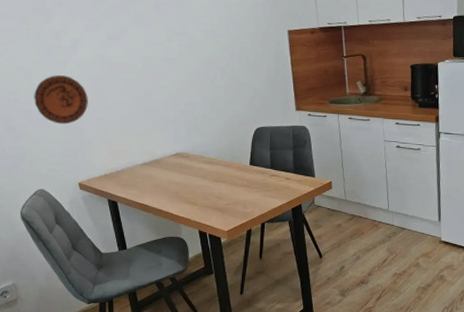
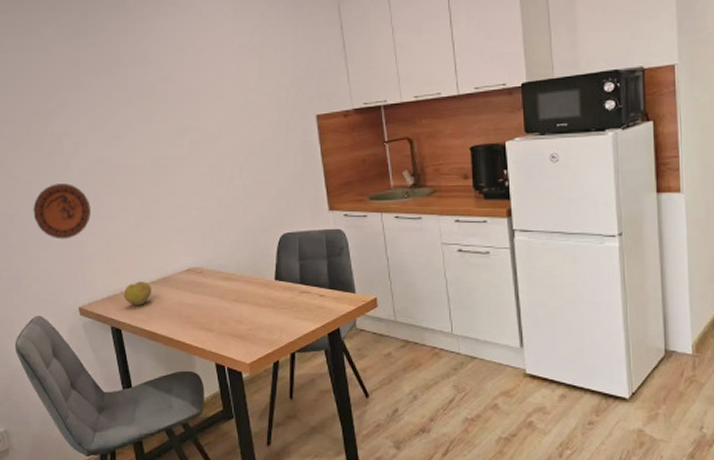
fruit: none [118,162,143,183] -> present [123,281,151,305]

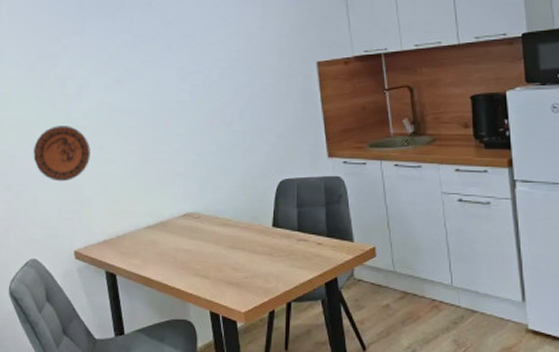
fruit: present [123,281,151,305] -> none [119,226,148,250]

